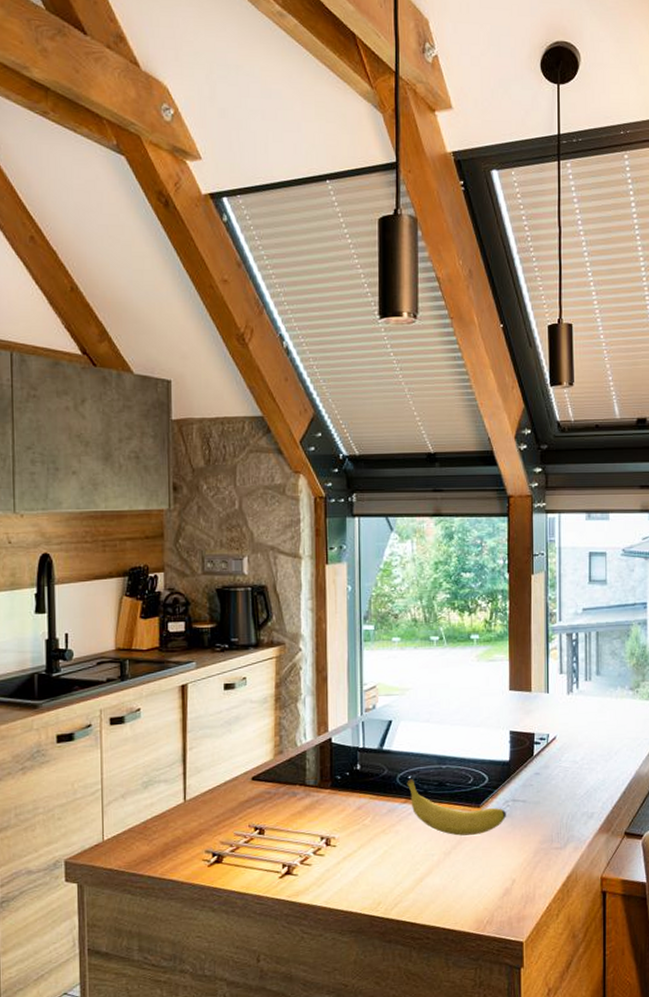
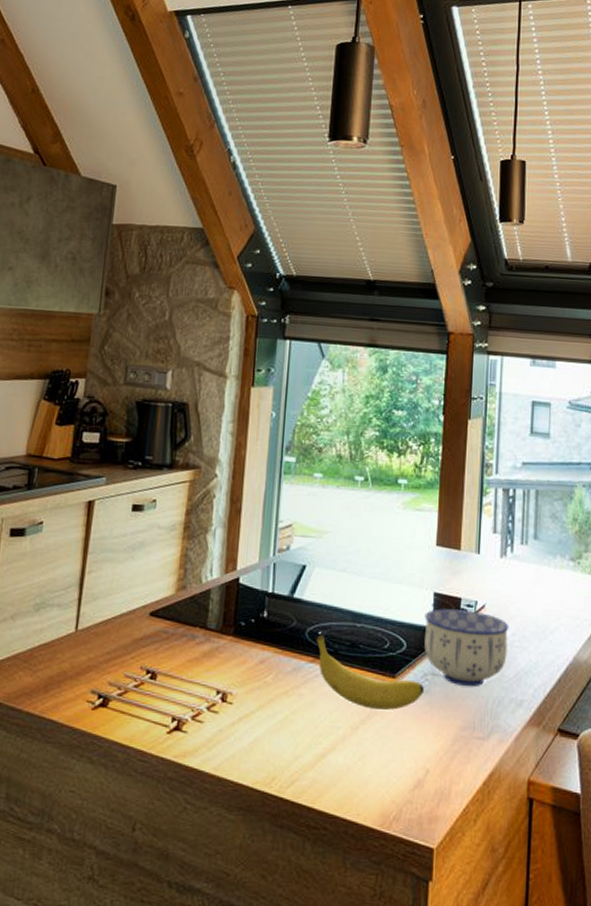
bowl: none [503,743,578,808] -> present [424,608,509,687]

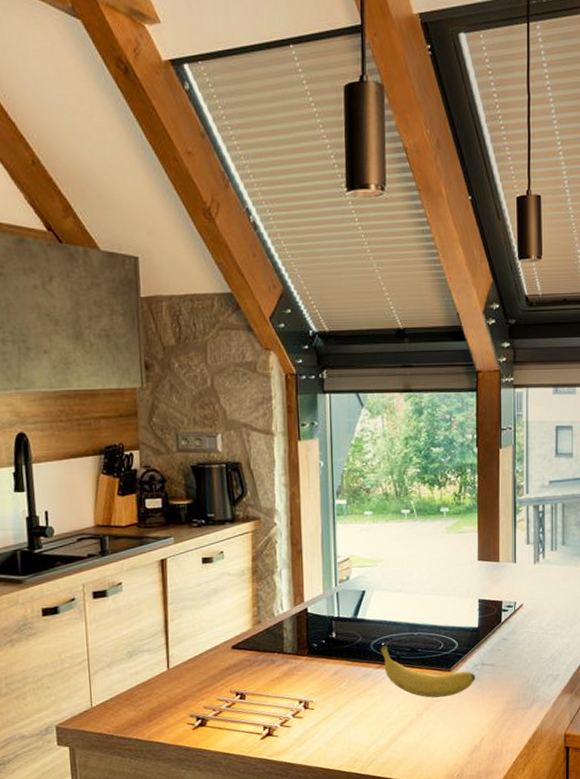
bowl: present [424,608,509,687] -> none [472,610,544,671]

